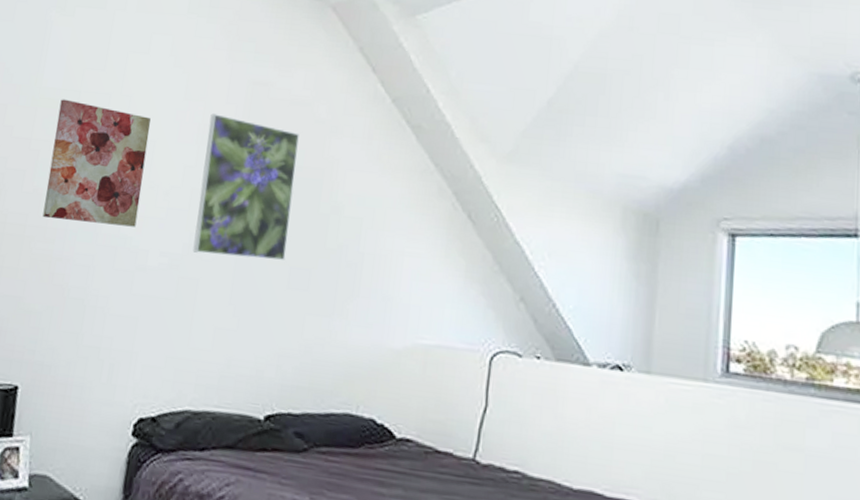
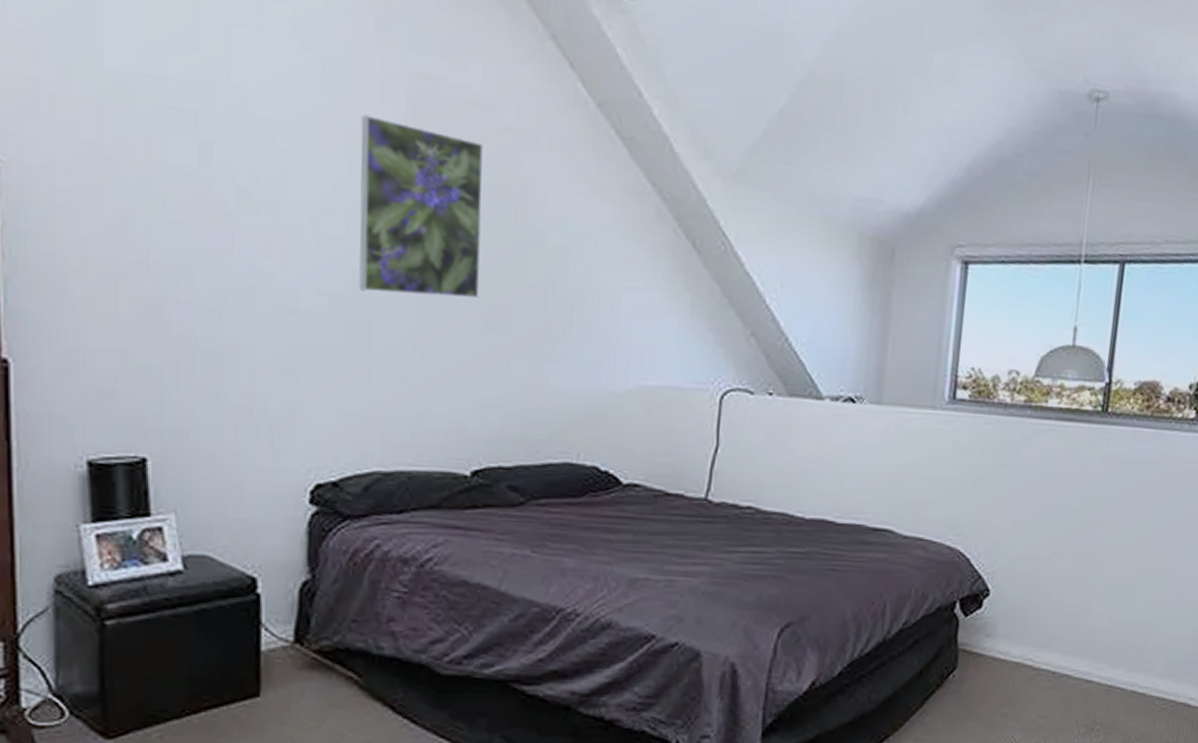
wall art: present [42,99,151,227] -> none [137,88,279,261]

